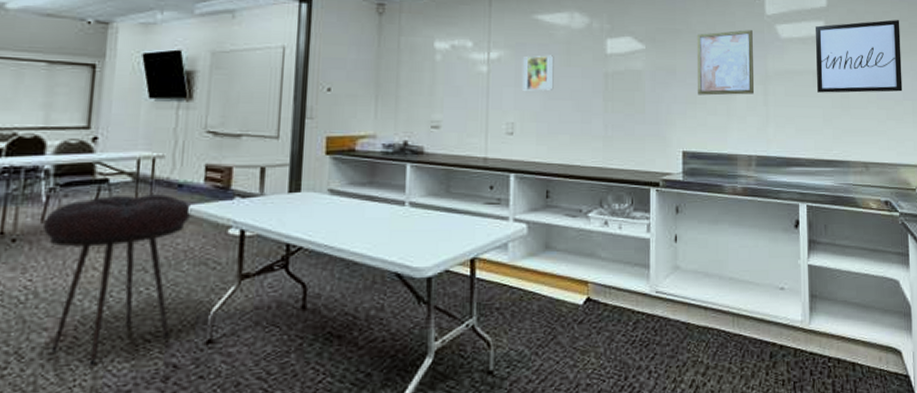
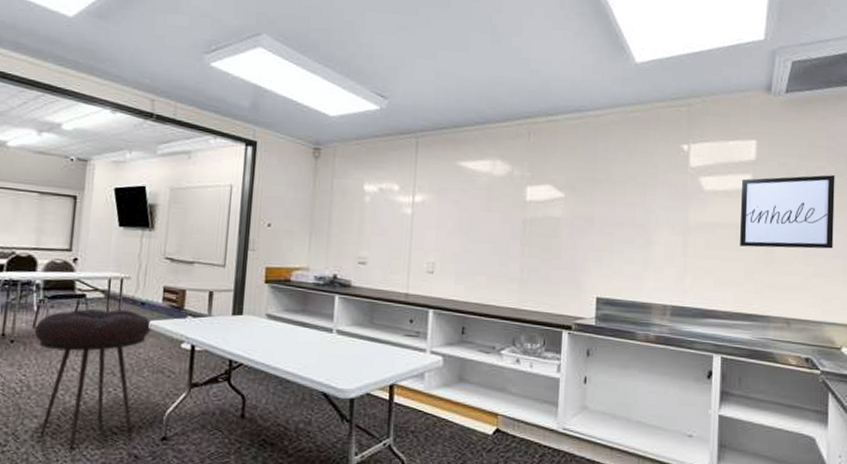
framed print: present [522,55,554,91] -> none [444,200,475,234]
wall art: present [696,30,754,96] -> none [615,181,675,246]

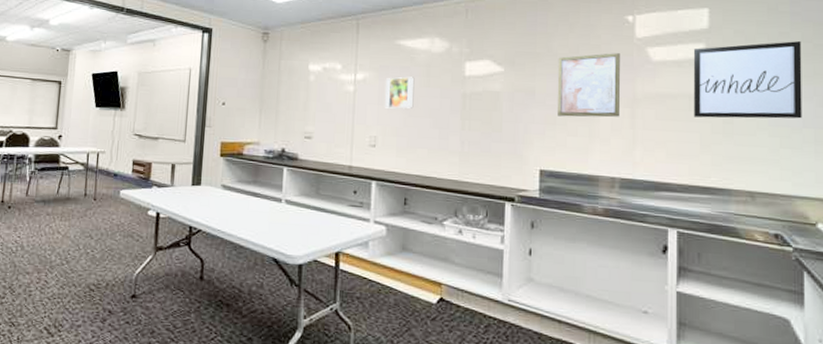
stool: present [34,309,152,450] -> none [27,179,123,303]
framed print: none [444,200,475,234] -> present [384,76,415,109]
wall art: none [615,181,675,246] -> present [557,53,620,118]

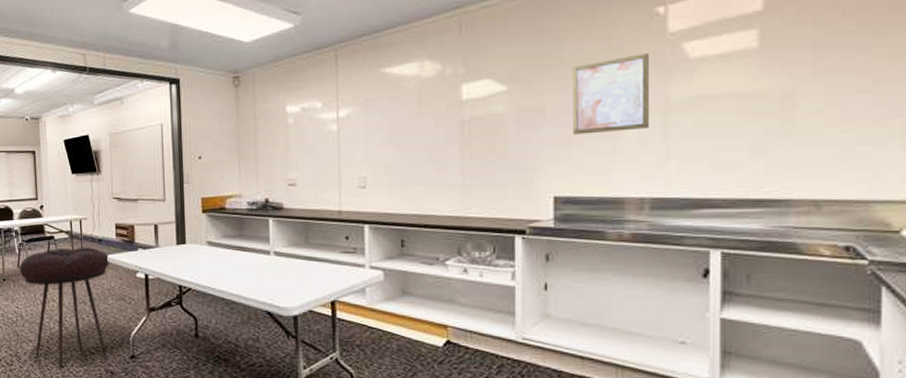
stool: none [27,179,123,303] -> present [19,247,110,367]
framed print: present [384,76,415,109] -> none [371,107,405,145]
wall art: present [694,41,802,119] -> none [743,12,889,119]

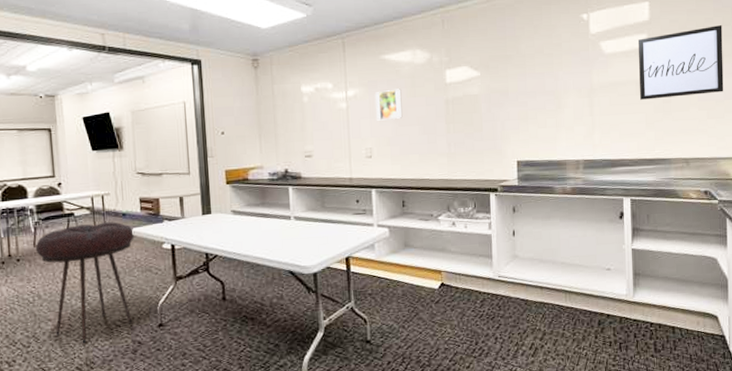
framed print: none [371,107,405,145] -> present [374,89,403,121]
wall art: present [572,53,649,135] -> none [526,49,580,112]
wall art: none [743,12,889,119] -> present [638,25,724,100]

